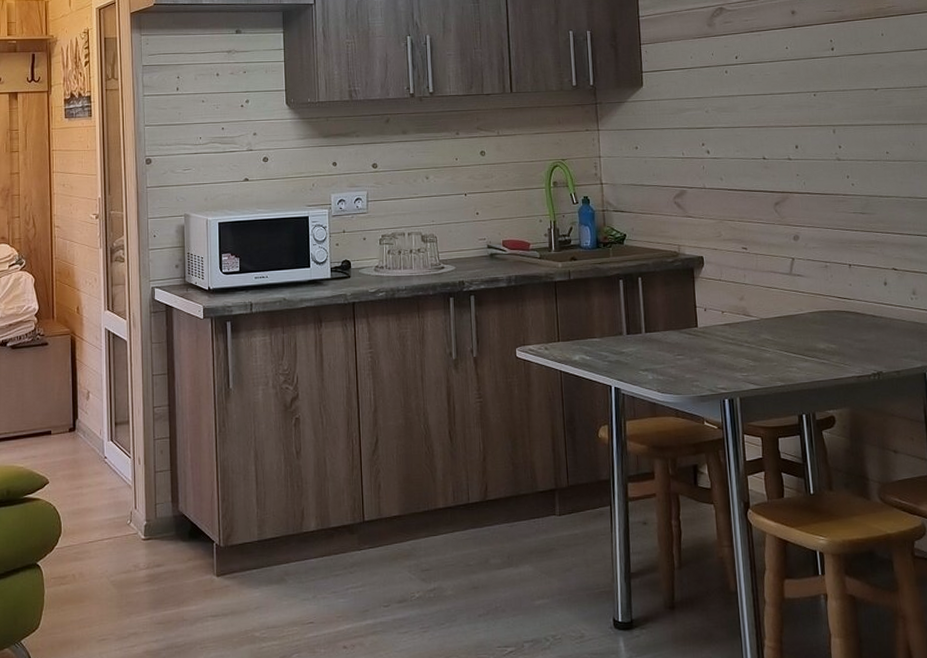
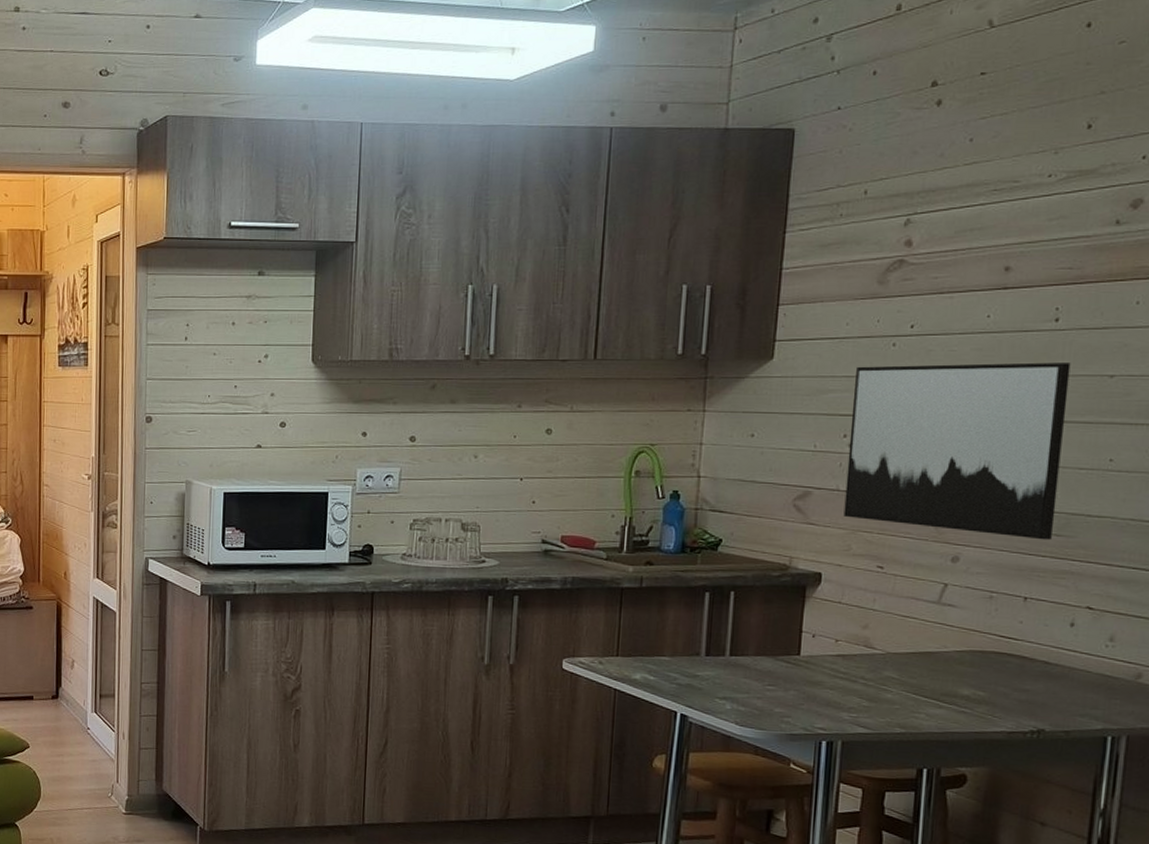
wall art: none [703,81,859,218] -> present [843,362,1071,541]

